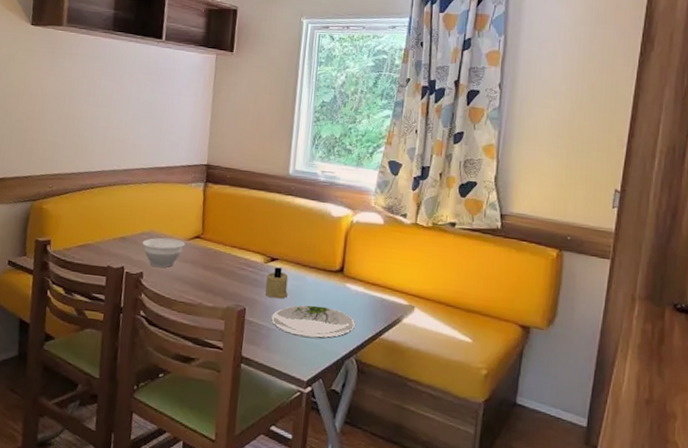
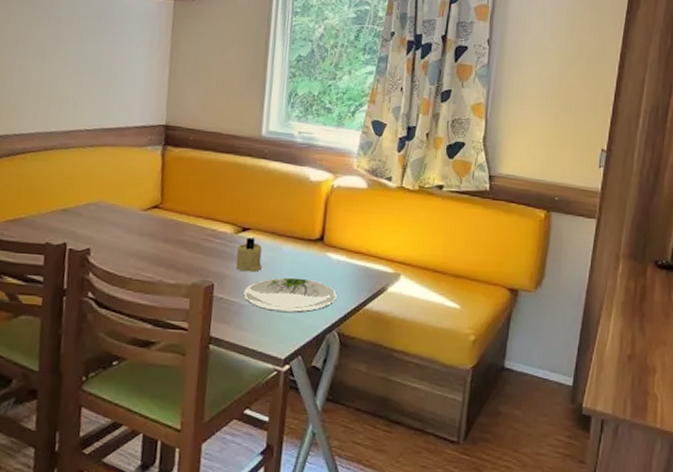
bowl: present [142,237,186,268] -> none [88,208,141,243]

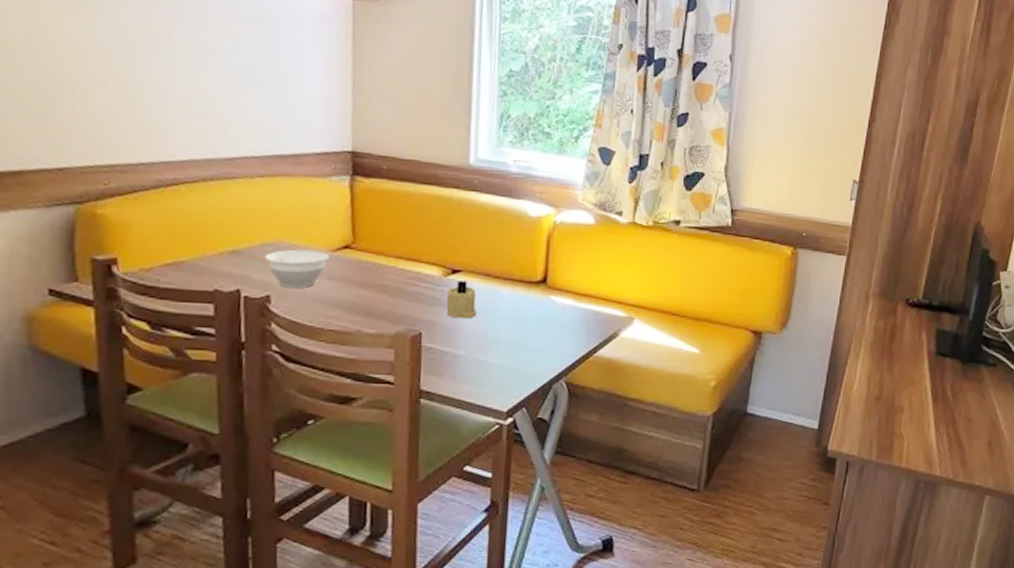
bowl: none [88,208,141,243] -> present [264,249,330,289]
plate: present [243,277,337,314] -> none [457,324,564,363]

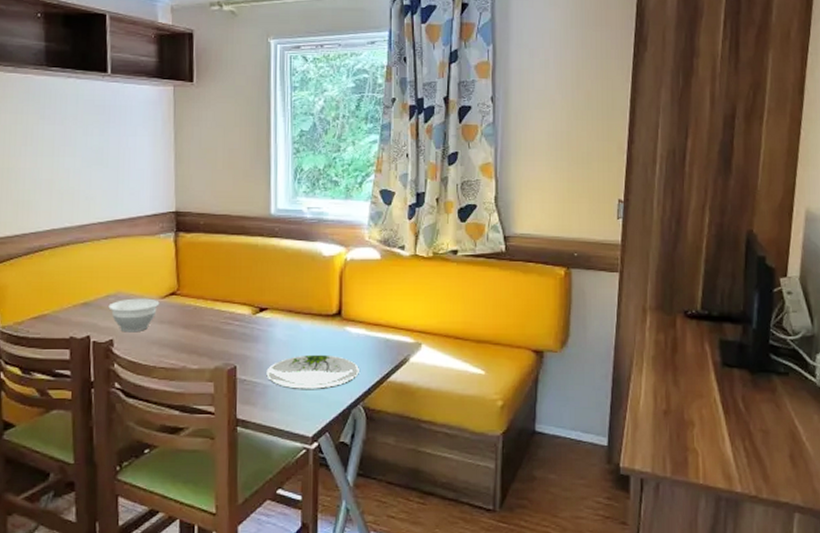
candle: present [446,280,477,319] -> none [256,318,282,352]
plate: none [457,324,564,363] -> present [266,354,359,390]

